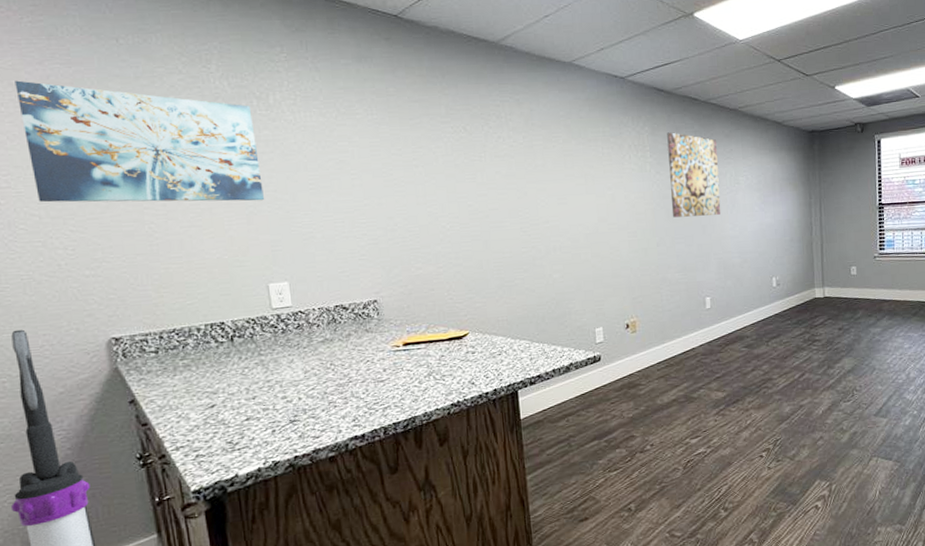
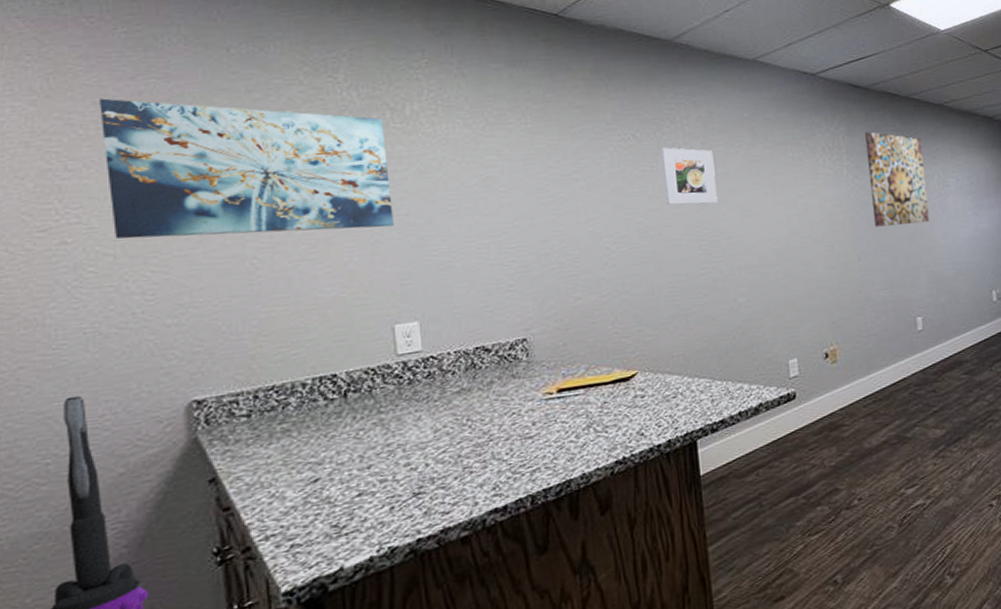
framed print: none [488,140,537,192] -> present [661,147,718,205]

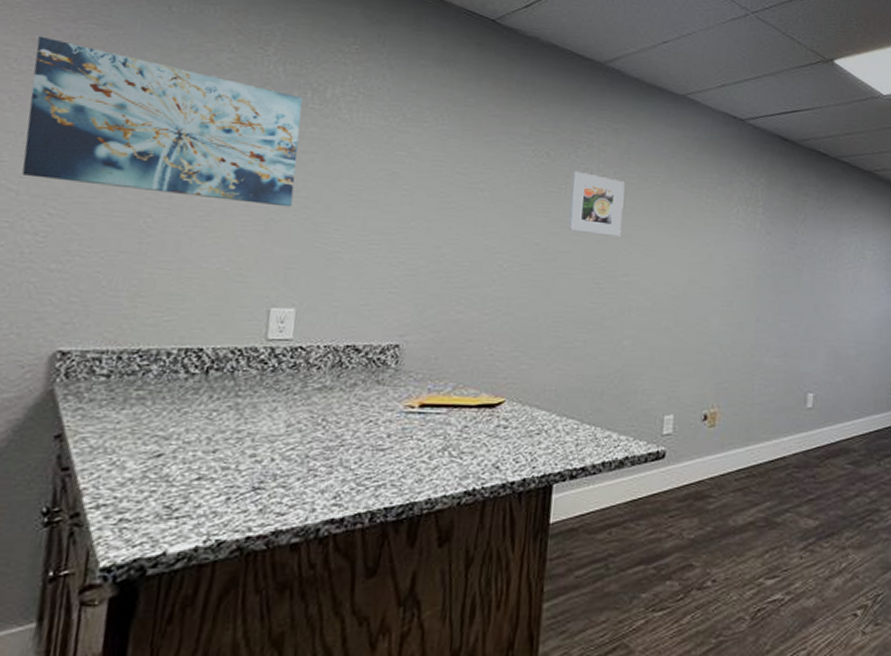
wall art: present [865,132,929,227] -> none [779,188,844,293]

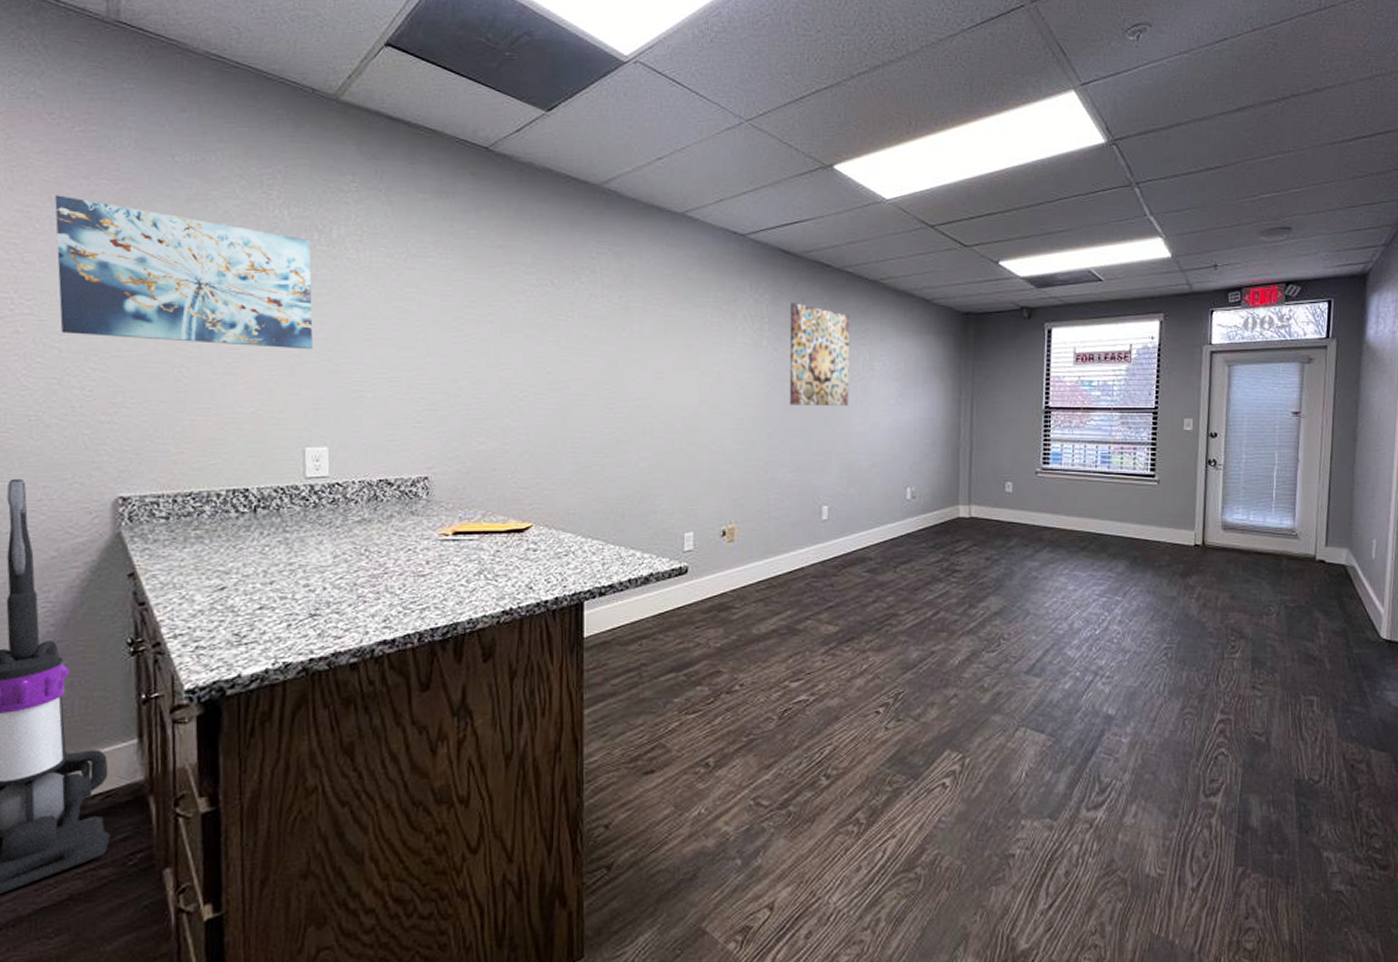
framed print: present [568,170,625,236] -> none [577,297,630,361]
wall art: none [779,188,844,293] -> present [789,303,850,406]

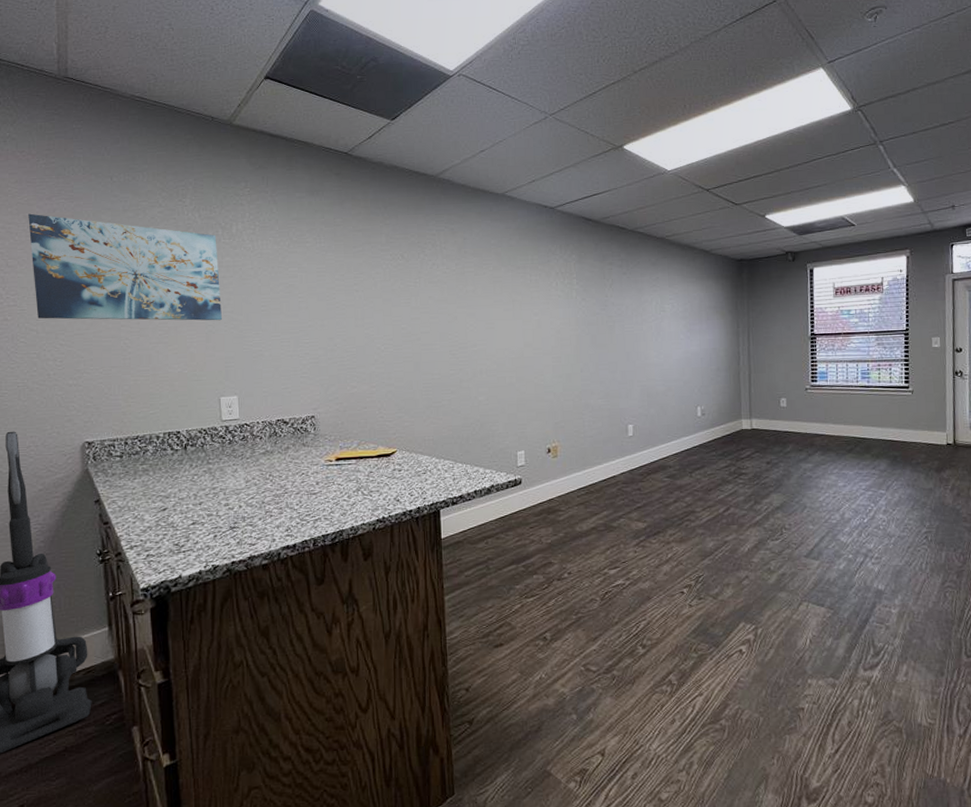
wall art: present [789,303,850,406] -> none [593,260,646,344]

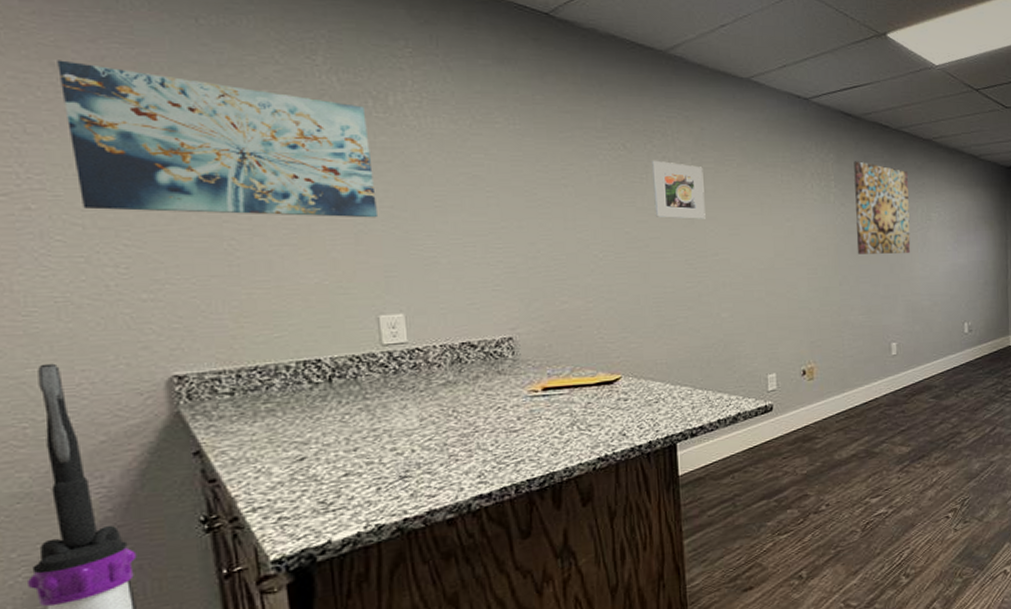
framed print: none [423,267,466,316] -> present [651,160,706,219]
wall art: none [593,260,646,344] -> present [854,161,911,254]

